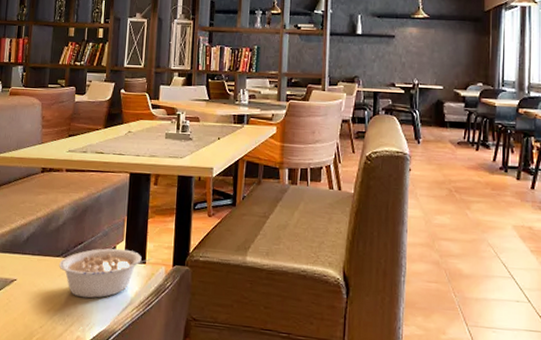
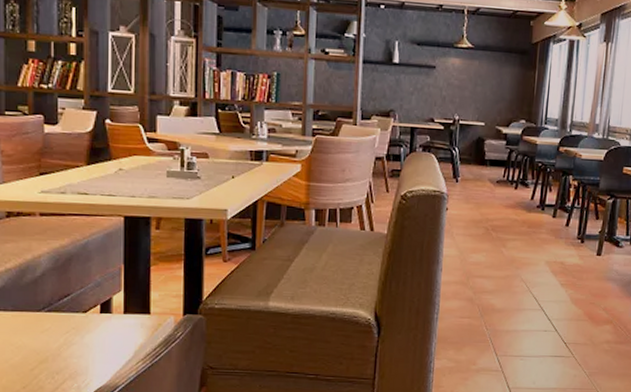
legume: present [59,248,152,299] -> none [41,299,158,354]

